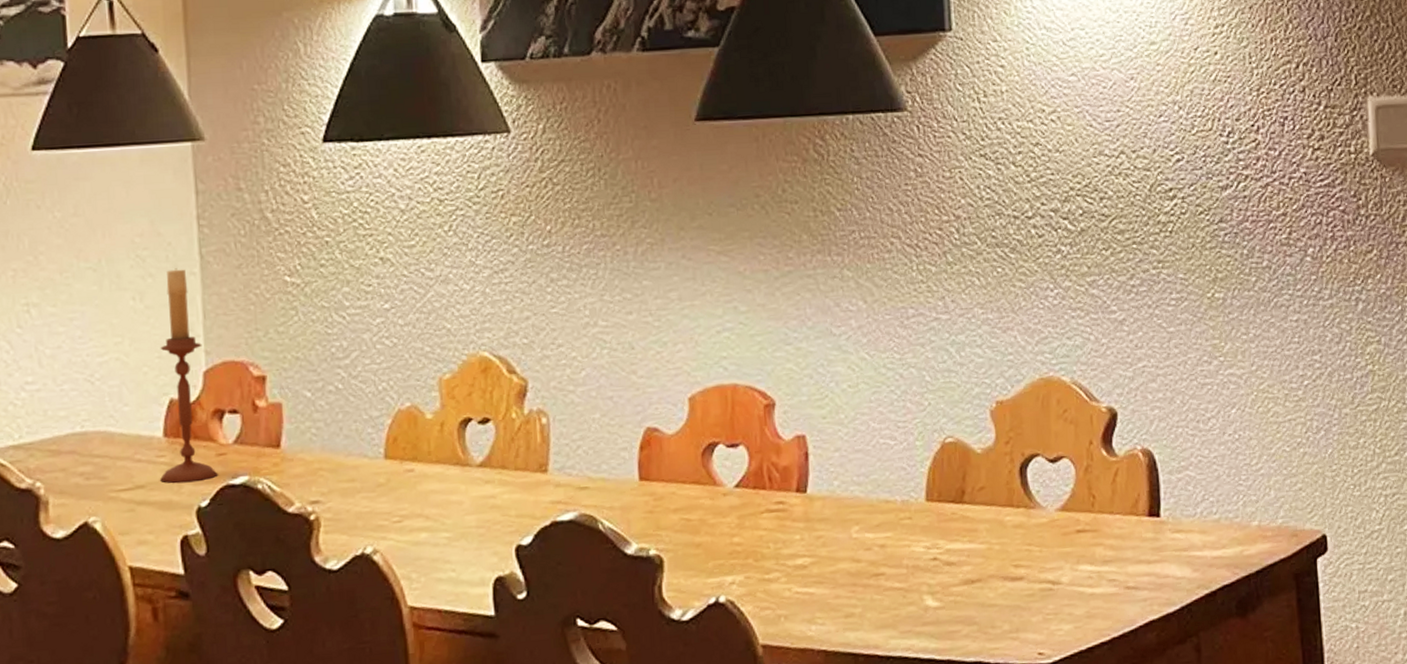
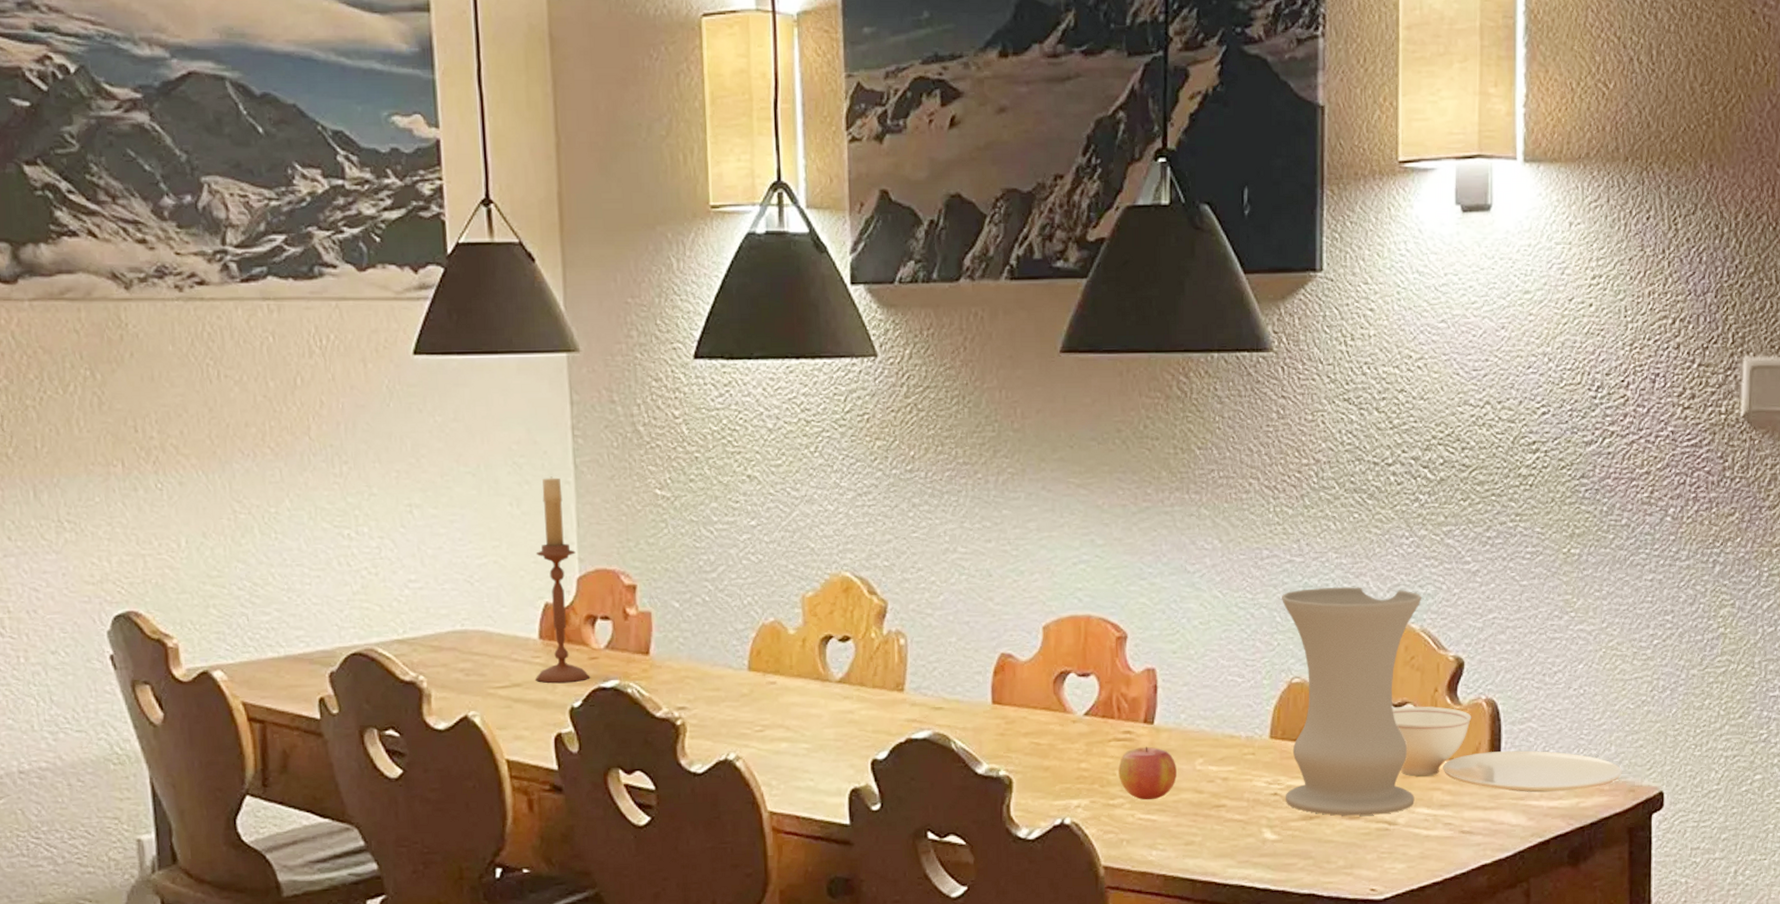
apple: none [772,516,833,573] -> present [1118,746,1177,800]
vase: none [929,341,1077,578] -> present [1281,587,1421,816]
bowl: none [1048,459,1129,533] -> present [1392,706,1472,777]
plate: none [1103,499,1284,543] -> present [1443,750,1622,793]

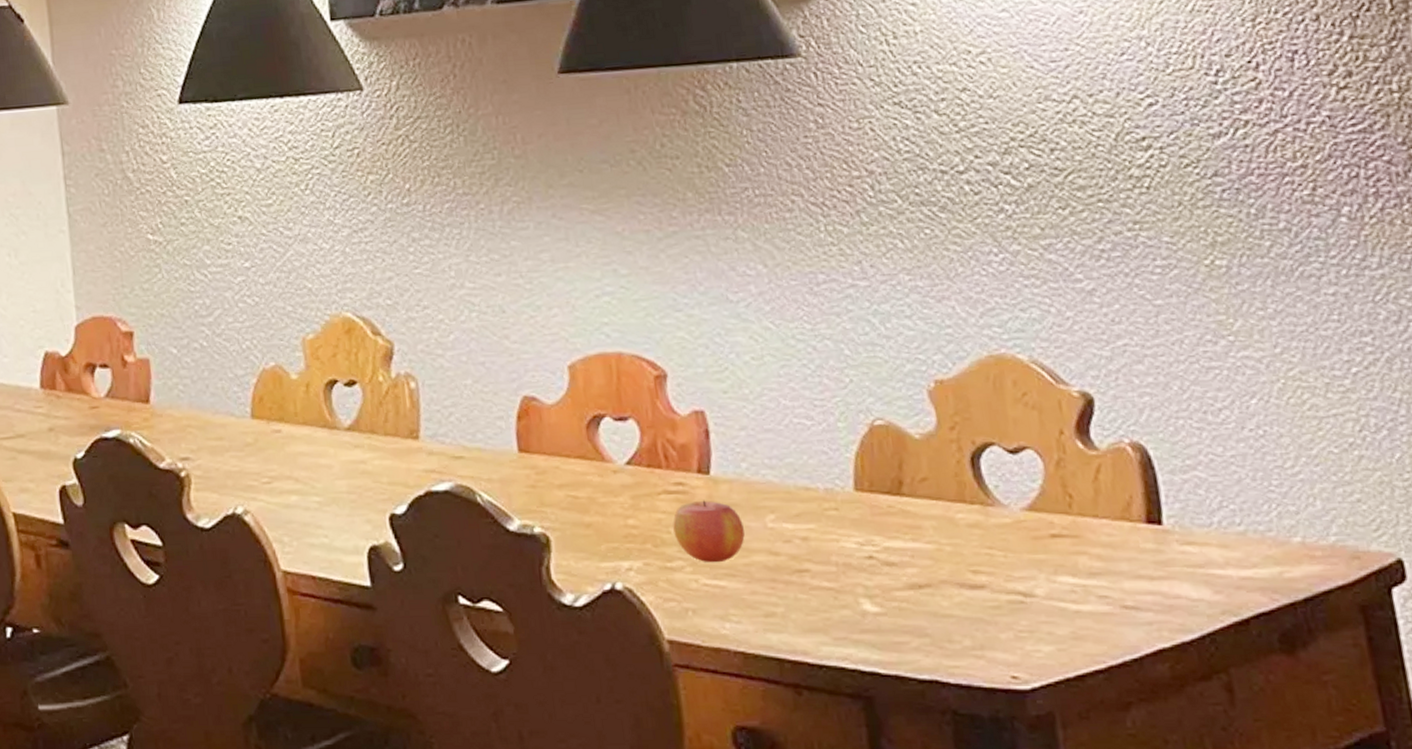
candlestick: present [536,476,590,683] -> none [34,226,92,433]
vase: present [1281,587,1421,816] -> none [846,312,1054,585]
bowl: present [1392,706,1472,777] -> none [1006,451,1115,538]
plate: present [1443,750,1622,793] -> none [1085,506,1338,559]

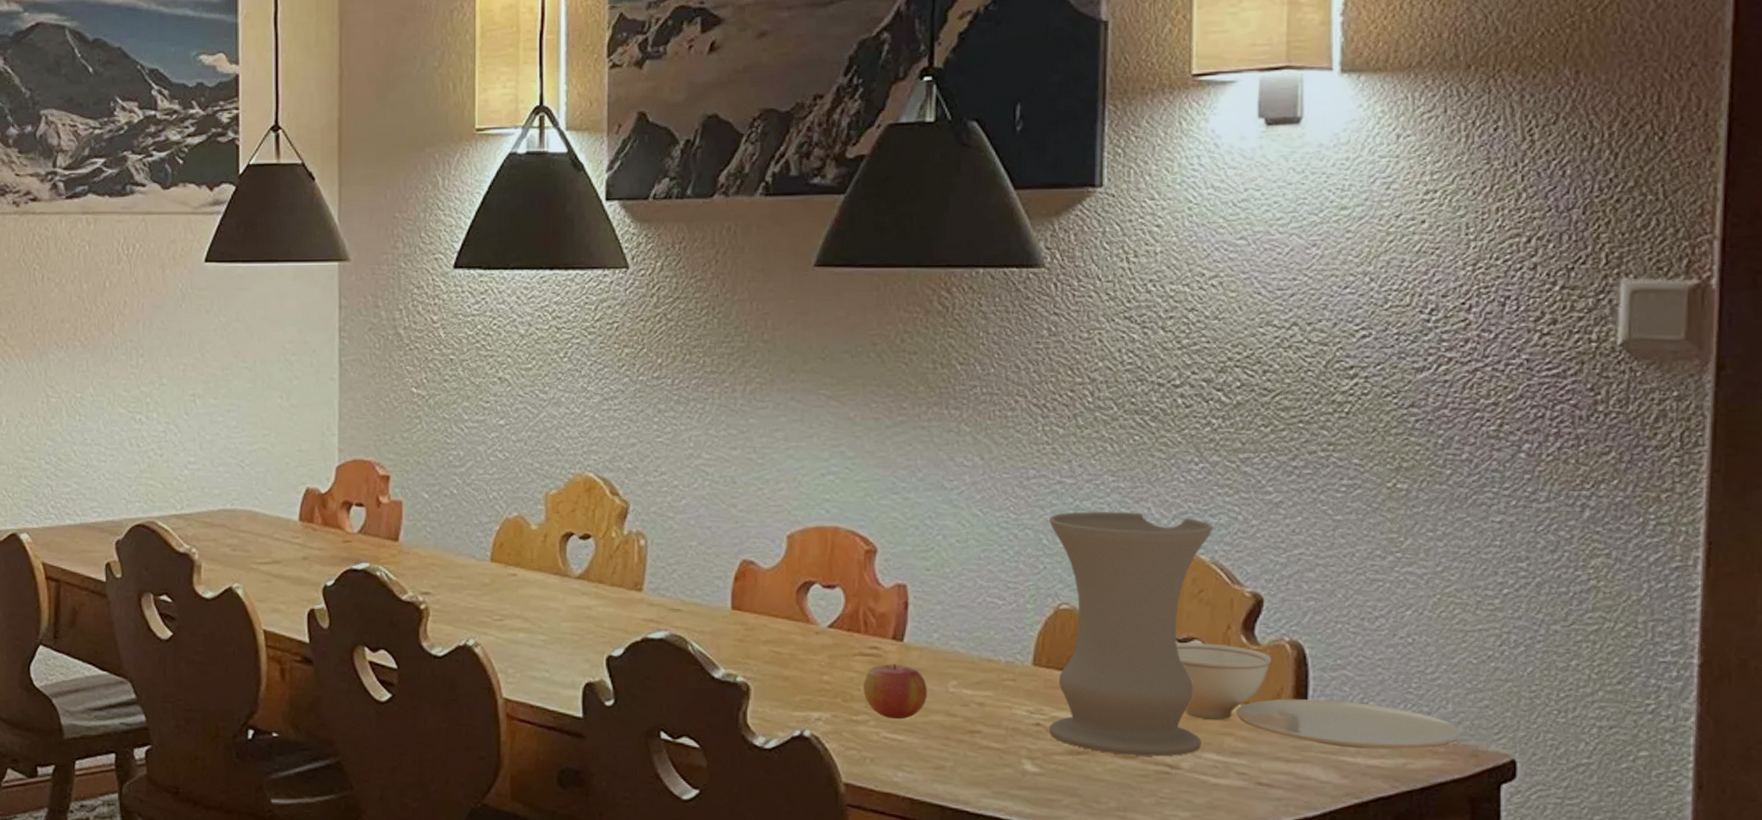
vase: none [846,312,1054,585] -> present [1048,512,1213,757]
bowl: none [1006,451,1115,538] -> present [1176,642,1272,720]
plate: none [1085,506,1338,559] -> present [1236,698,1462,750]

